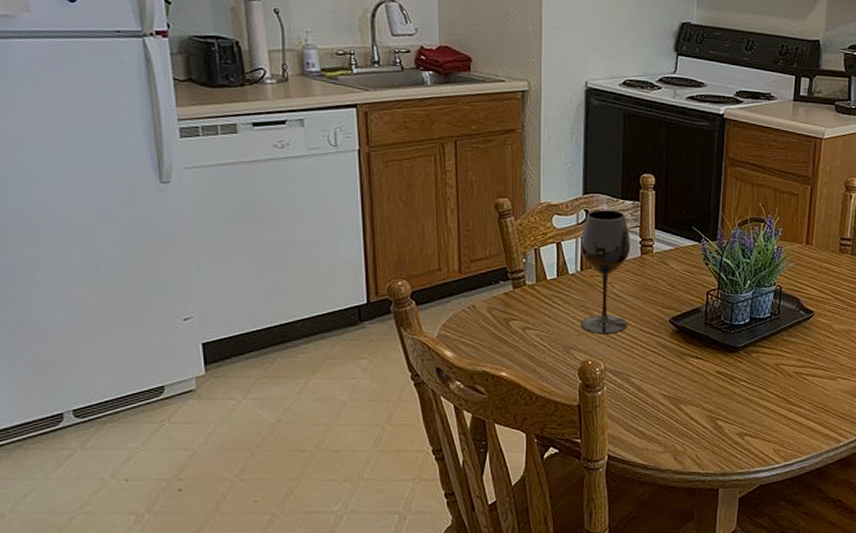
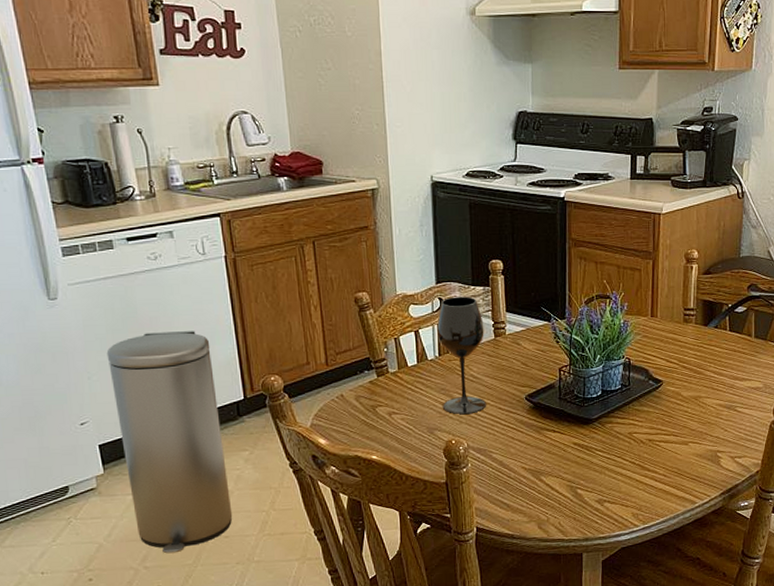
pedal bin: none [219,225,344,466] -> present [106,331,233,554]

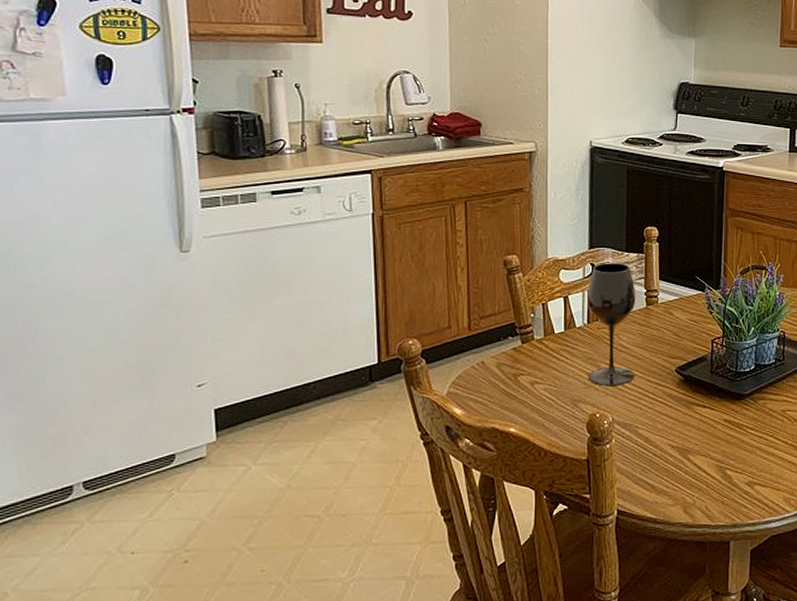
pedal bin: present [106,331,233,554] -> none [235,289,353,533]

